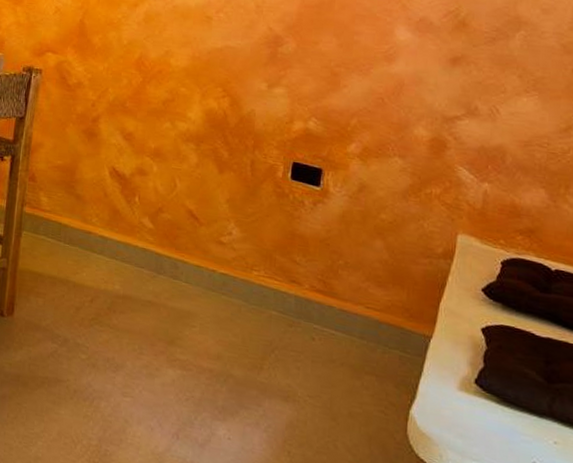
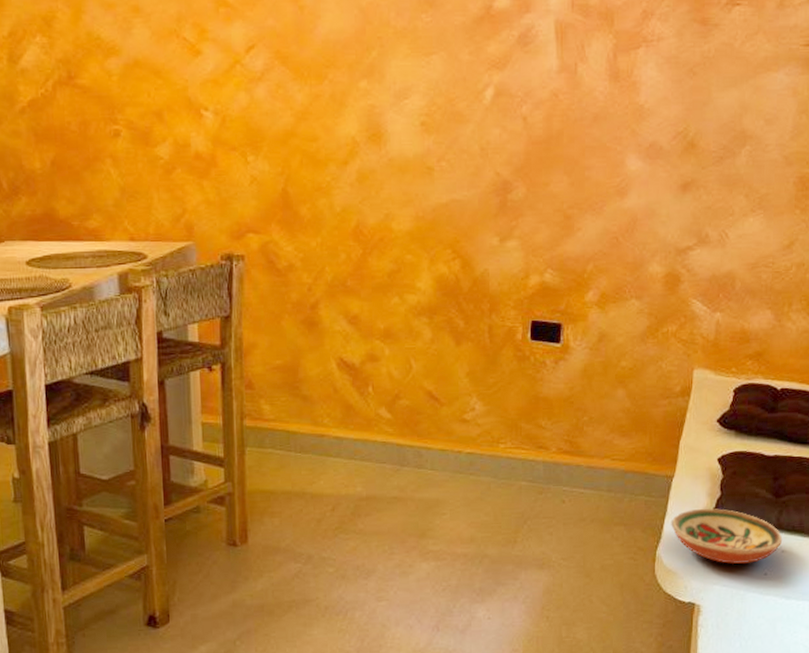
decorative bowl: none [426,375,556,447] -> present [671,508,783,564]

